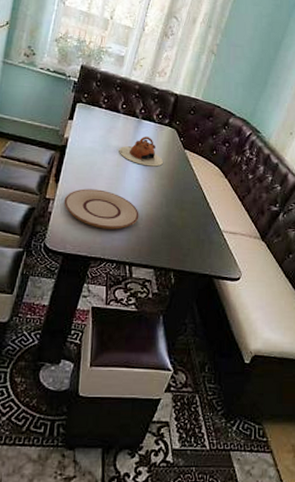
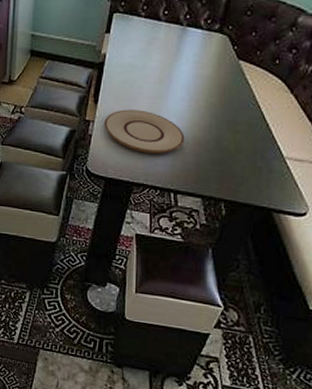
teapot: present [119,136,163,167] -> none [161,47,212,82]

